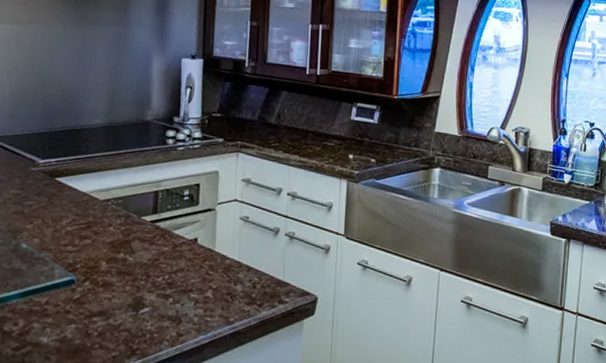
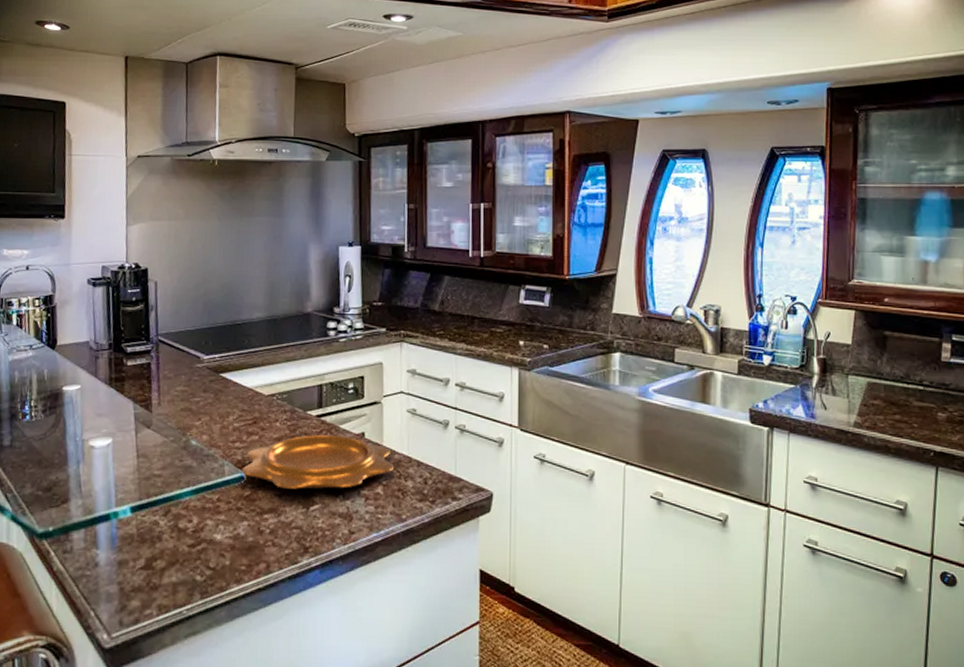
decorative bowl: none [72,239,224,293] -> present [241,434,394,490]

